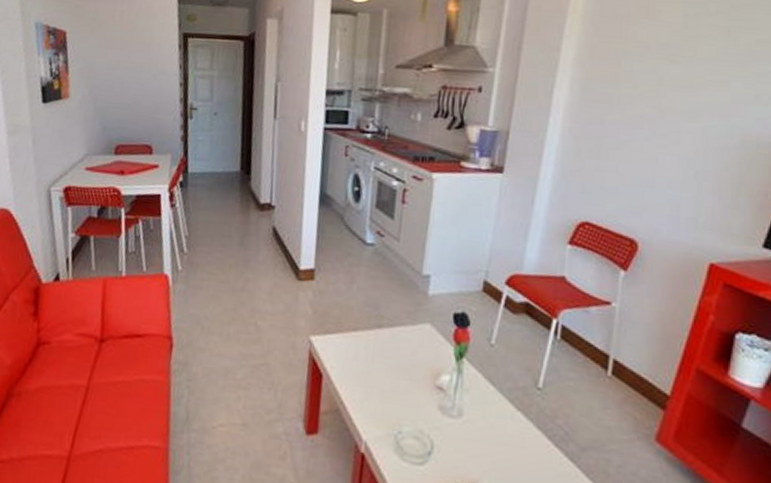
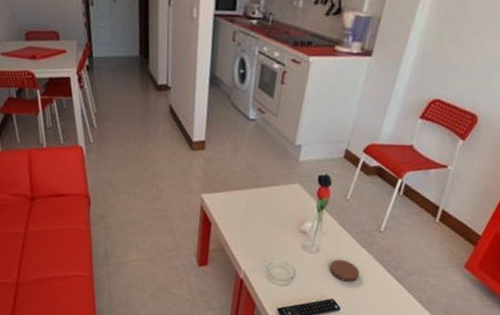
coaster: none [477,427,519,460] -> present [329,259,360,282]

